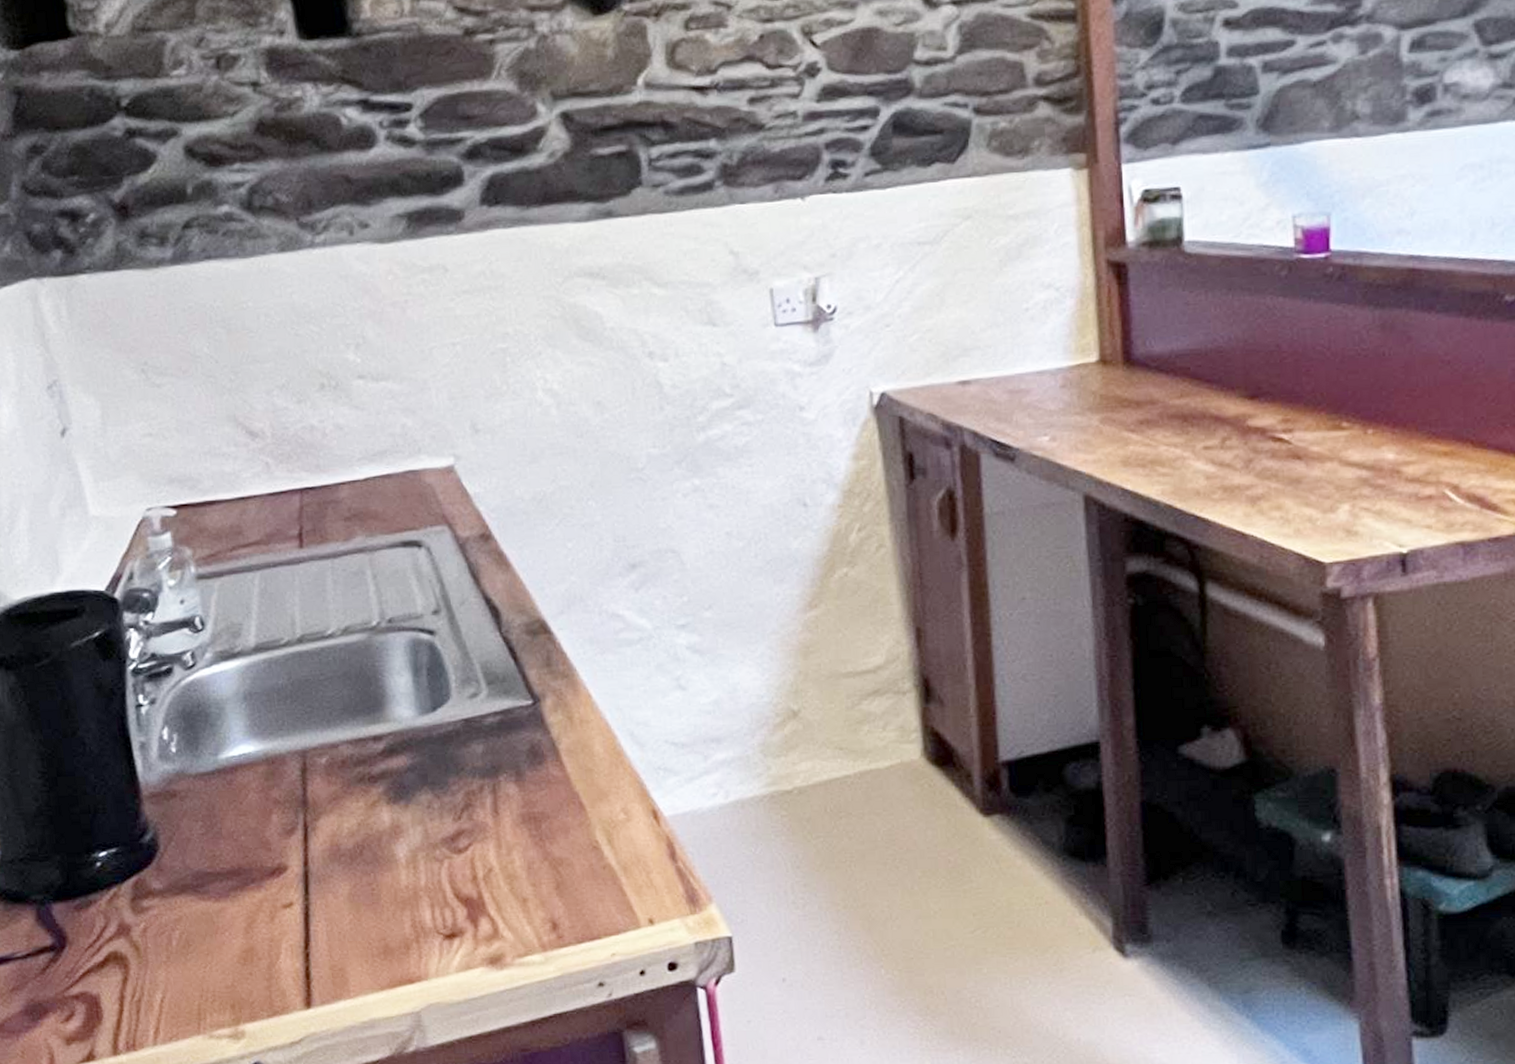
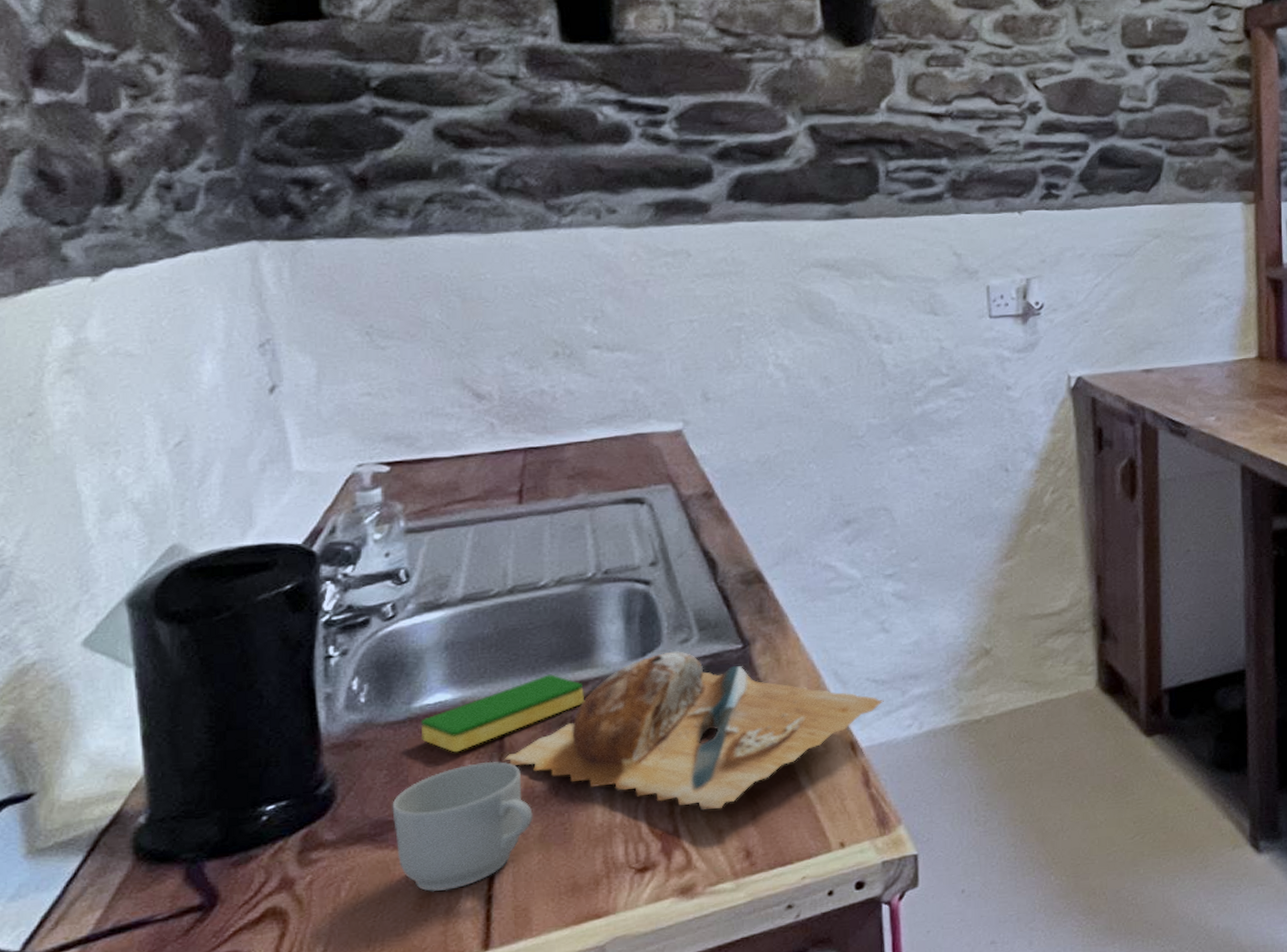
mug: none [209,816,341,947] -> present [392,761,533,892]
dish sponge: none [228,728,380,806] -> present [420,674,584,753]
chopping board: none [308,706,685,878] -> present [504,651,884,812]

